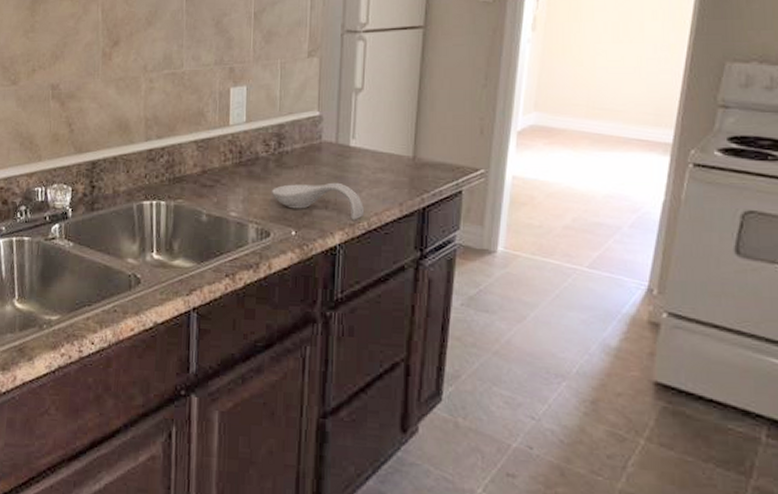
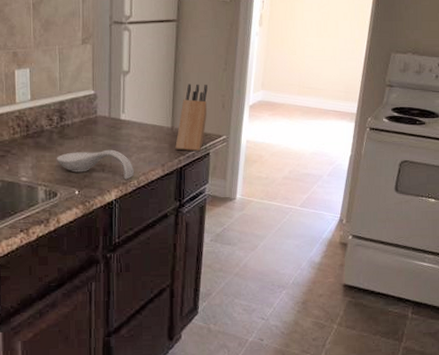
knife block: none [417,103,461,189] -> present [175,84,208,152]

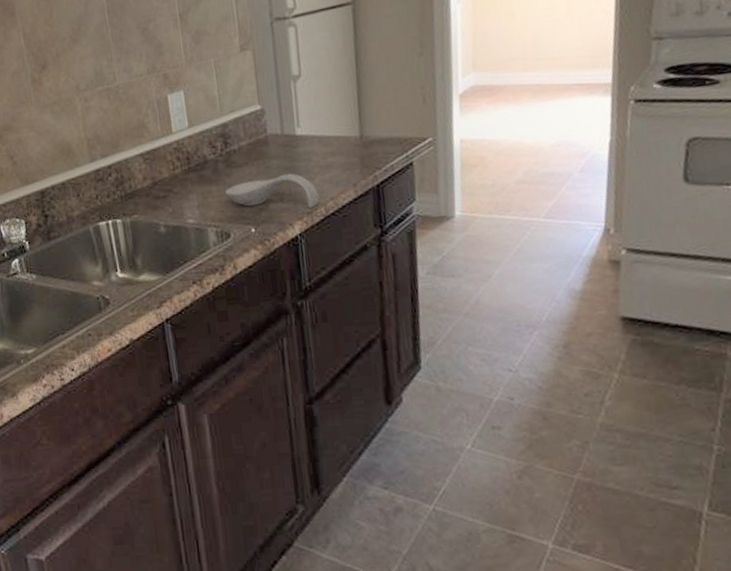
knife block: present [175,84,208,152] -> none [367,76,405,164]

